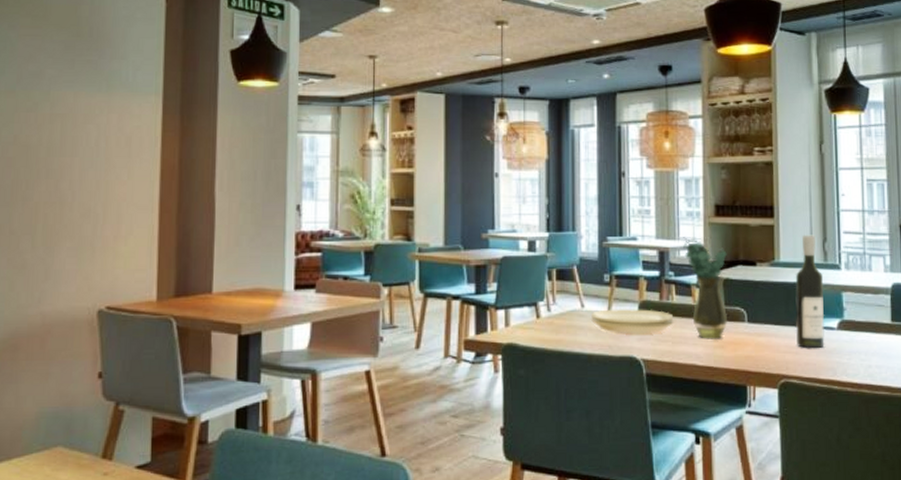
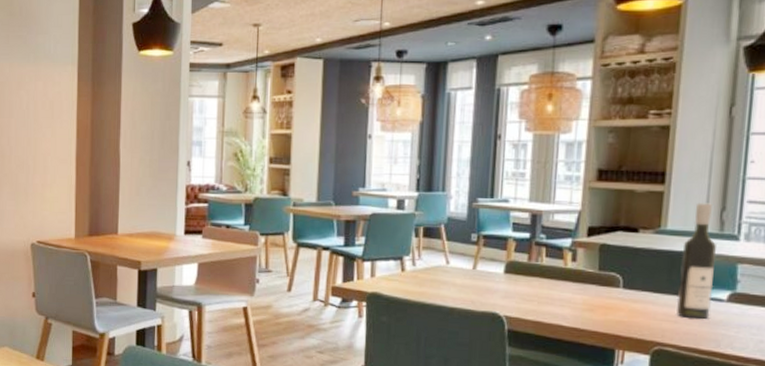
plate: present [590,308,674,333] -> none [454,266,542,292]
vase: present [683,237,727,339] -> none [558,201,607,303]

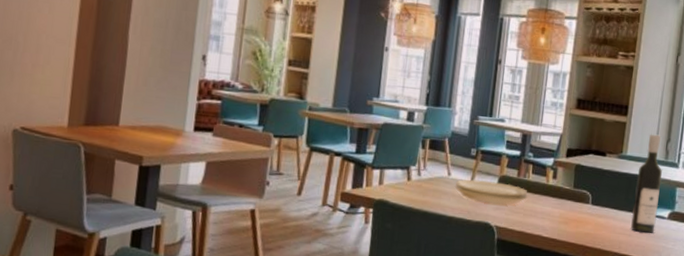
plate: none [454,266,542,292] -> present [454,179,528,205]

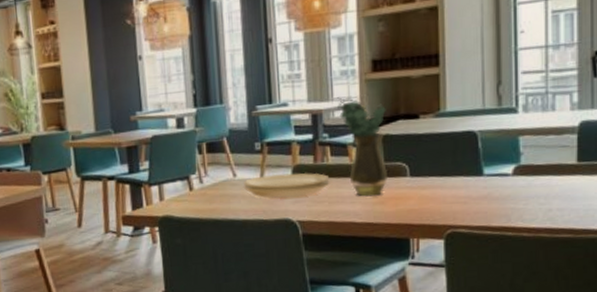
vase: none [543,124,582,216] -> present [337,97,387,197]
bottle: present [631,134,662,234] -> none [463,79,498,197]

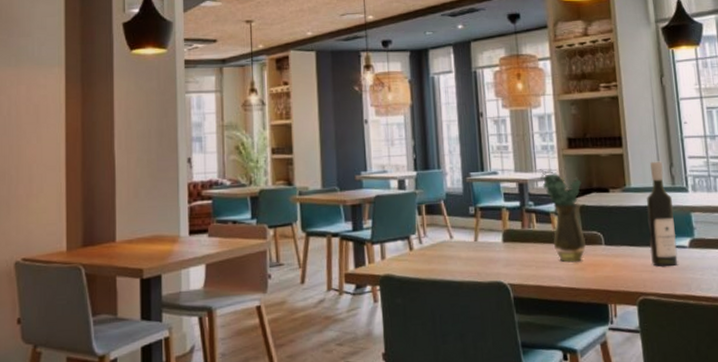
plate: present [243,172,330,198] -> none [459,237,537,261]
bottle: none [463,79,498,197] -> present [646,161,678,267]

